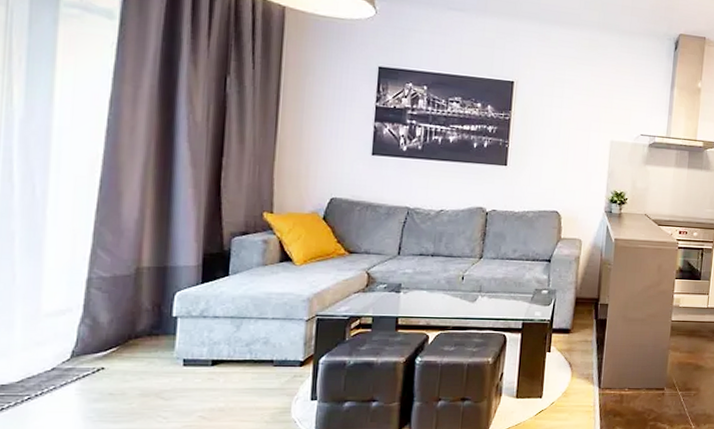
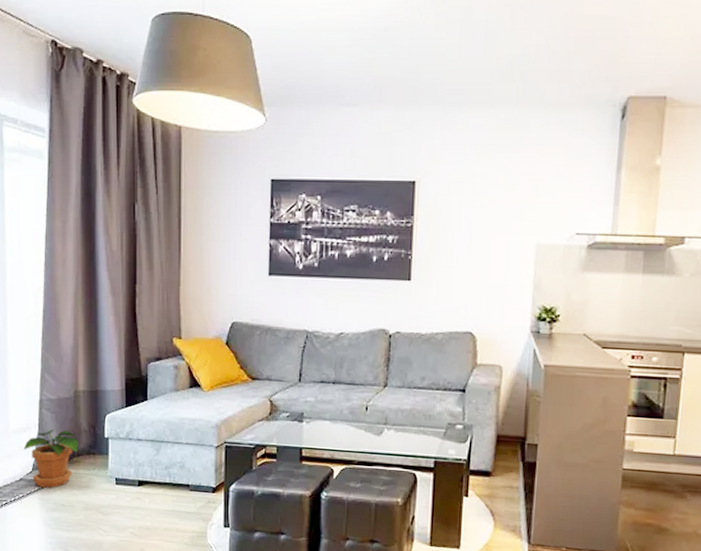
potted plant: none [59,310,137,376] -> present [23,429,78,488]

